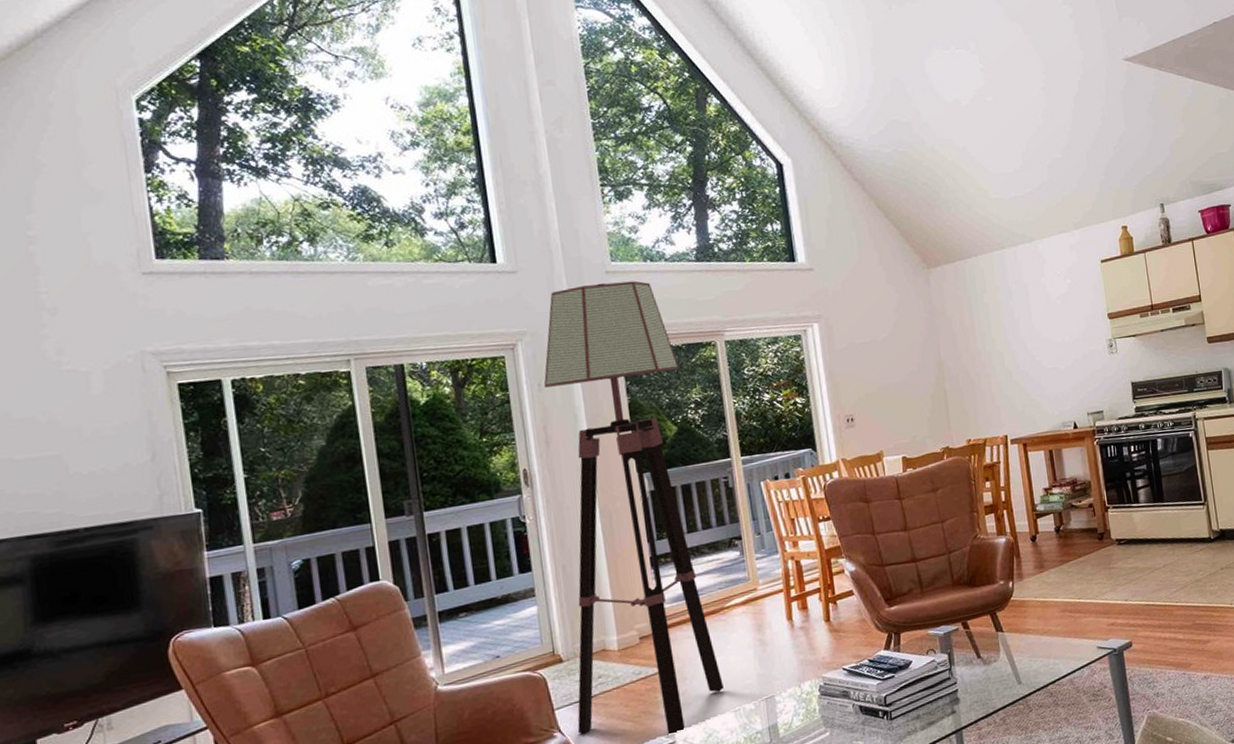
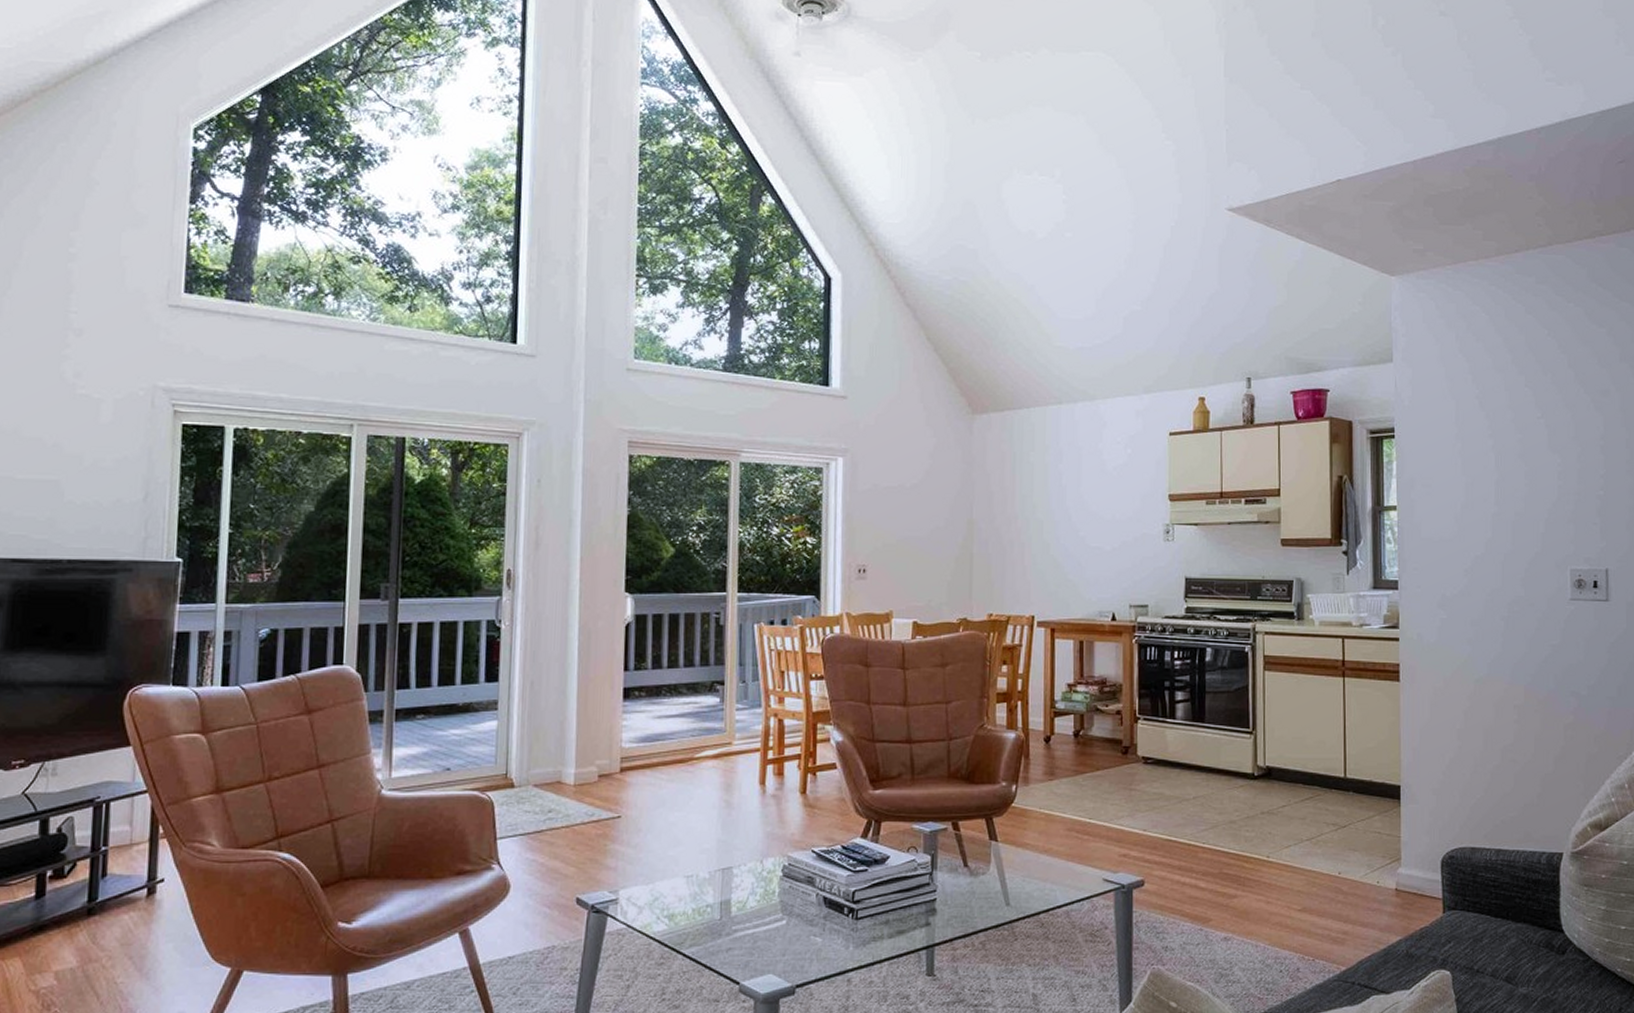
floor lamp: present [543,281,724,737] -> none [516,380,687,891]

